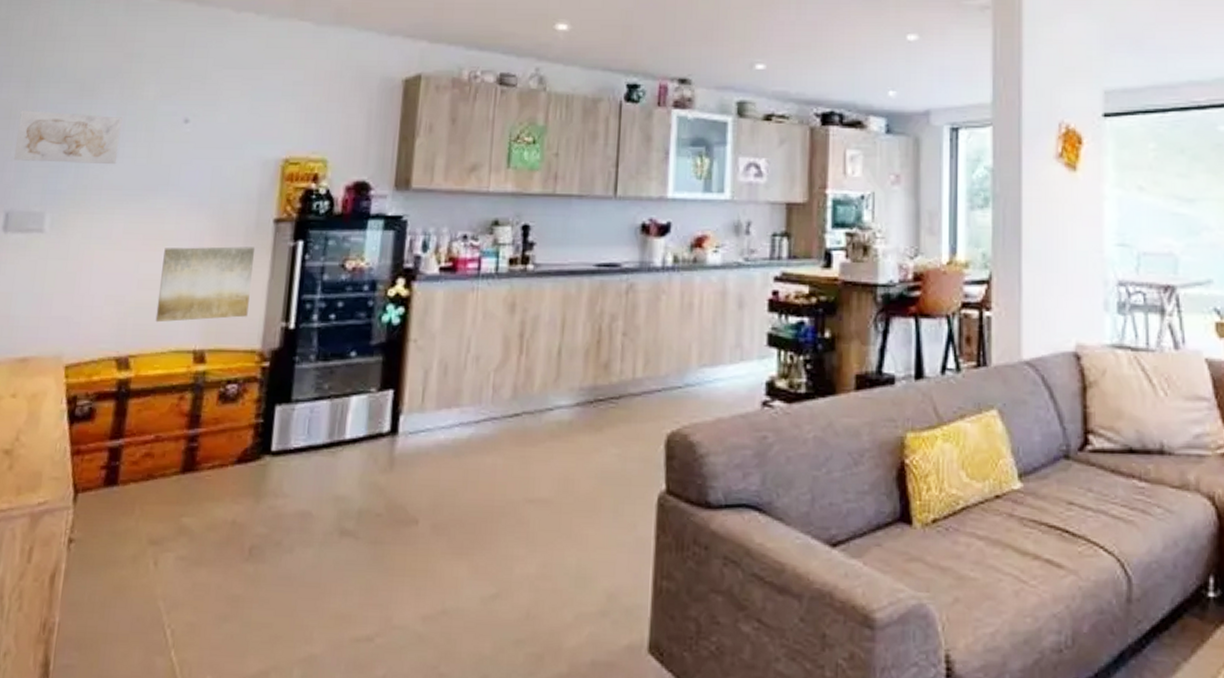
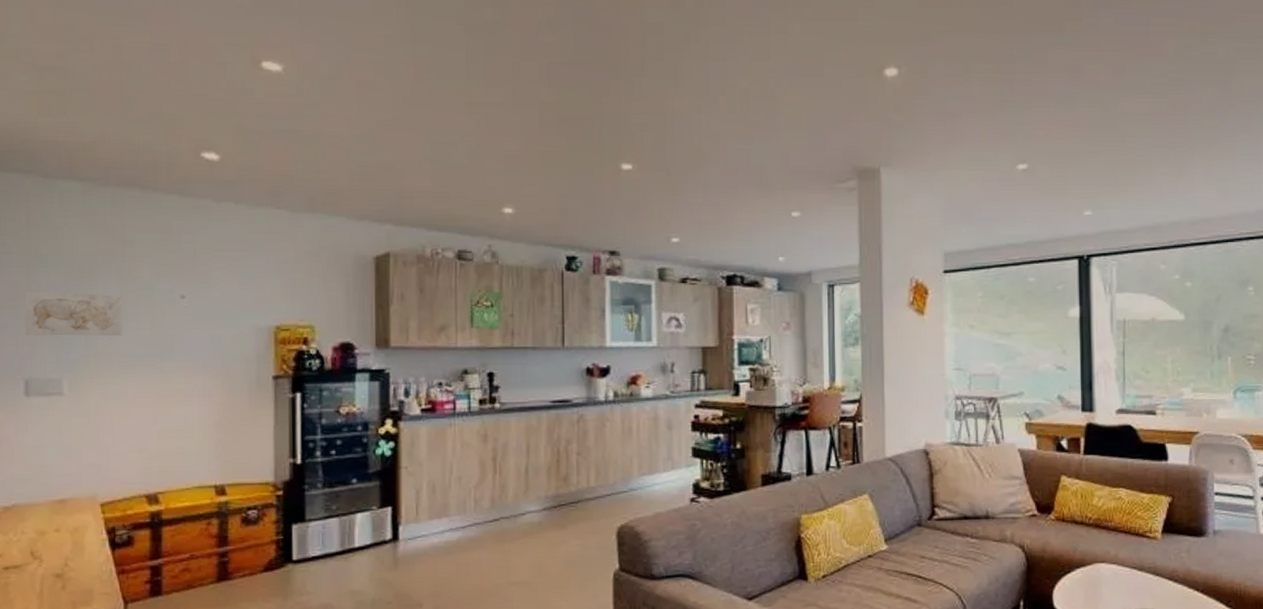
wall art: present [155,246,256,323] -> none [177,400,259,465]

